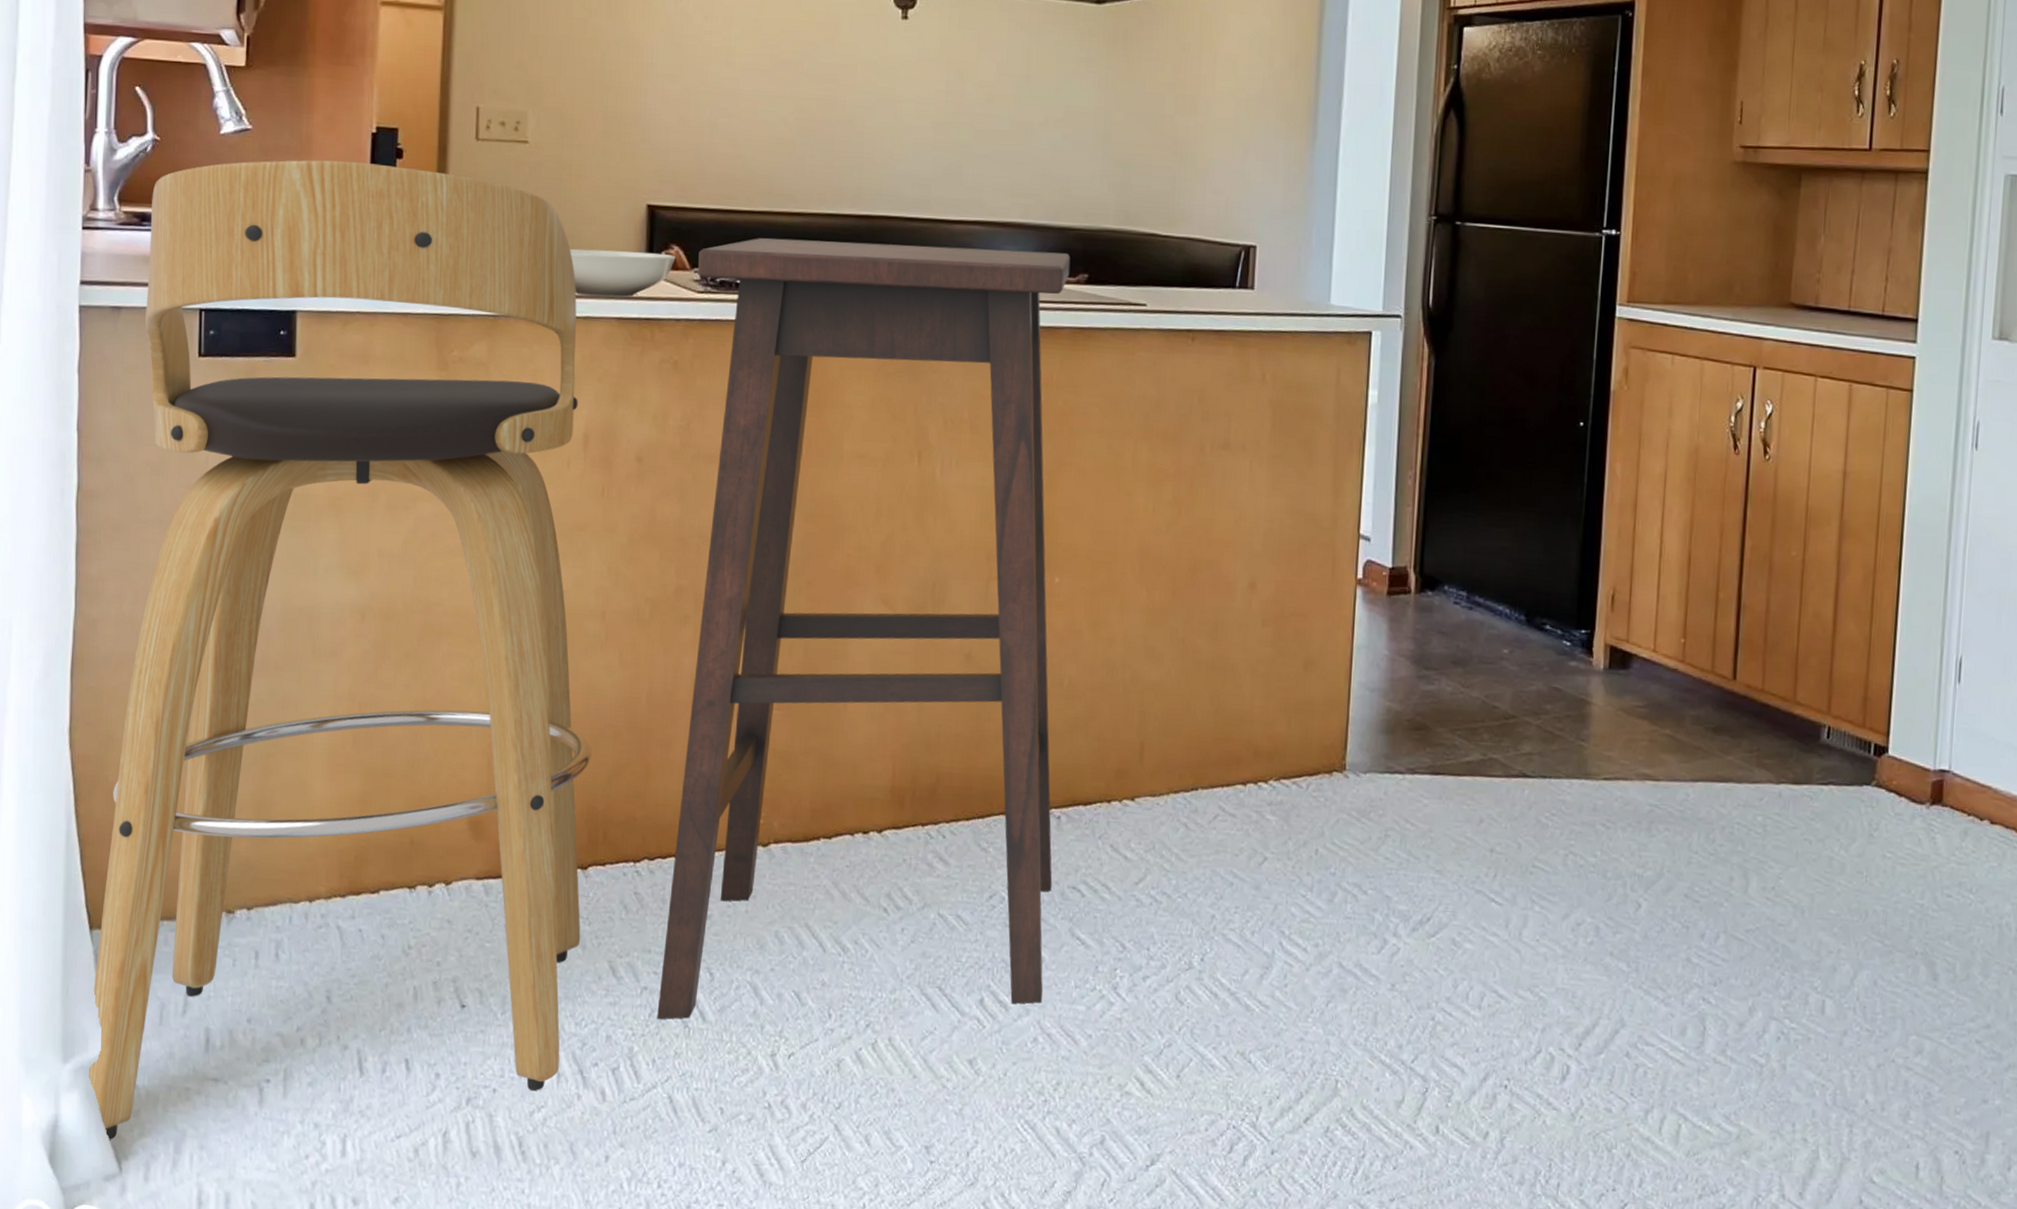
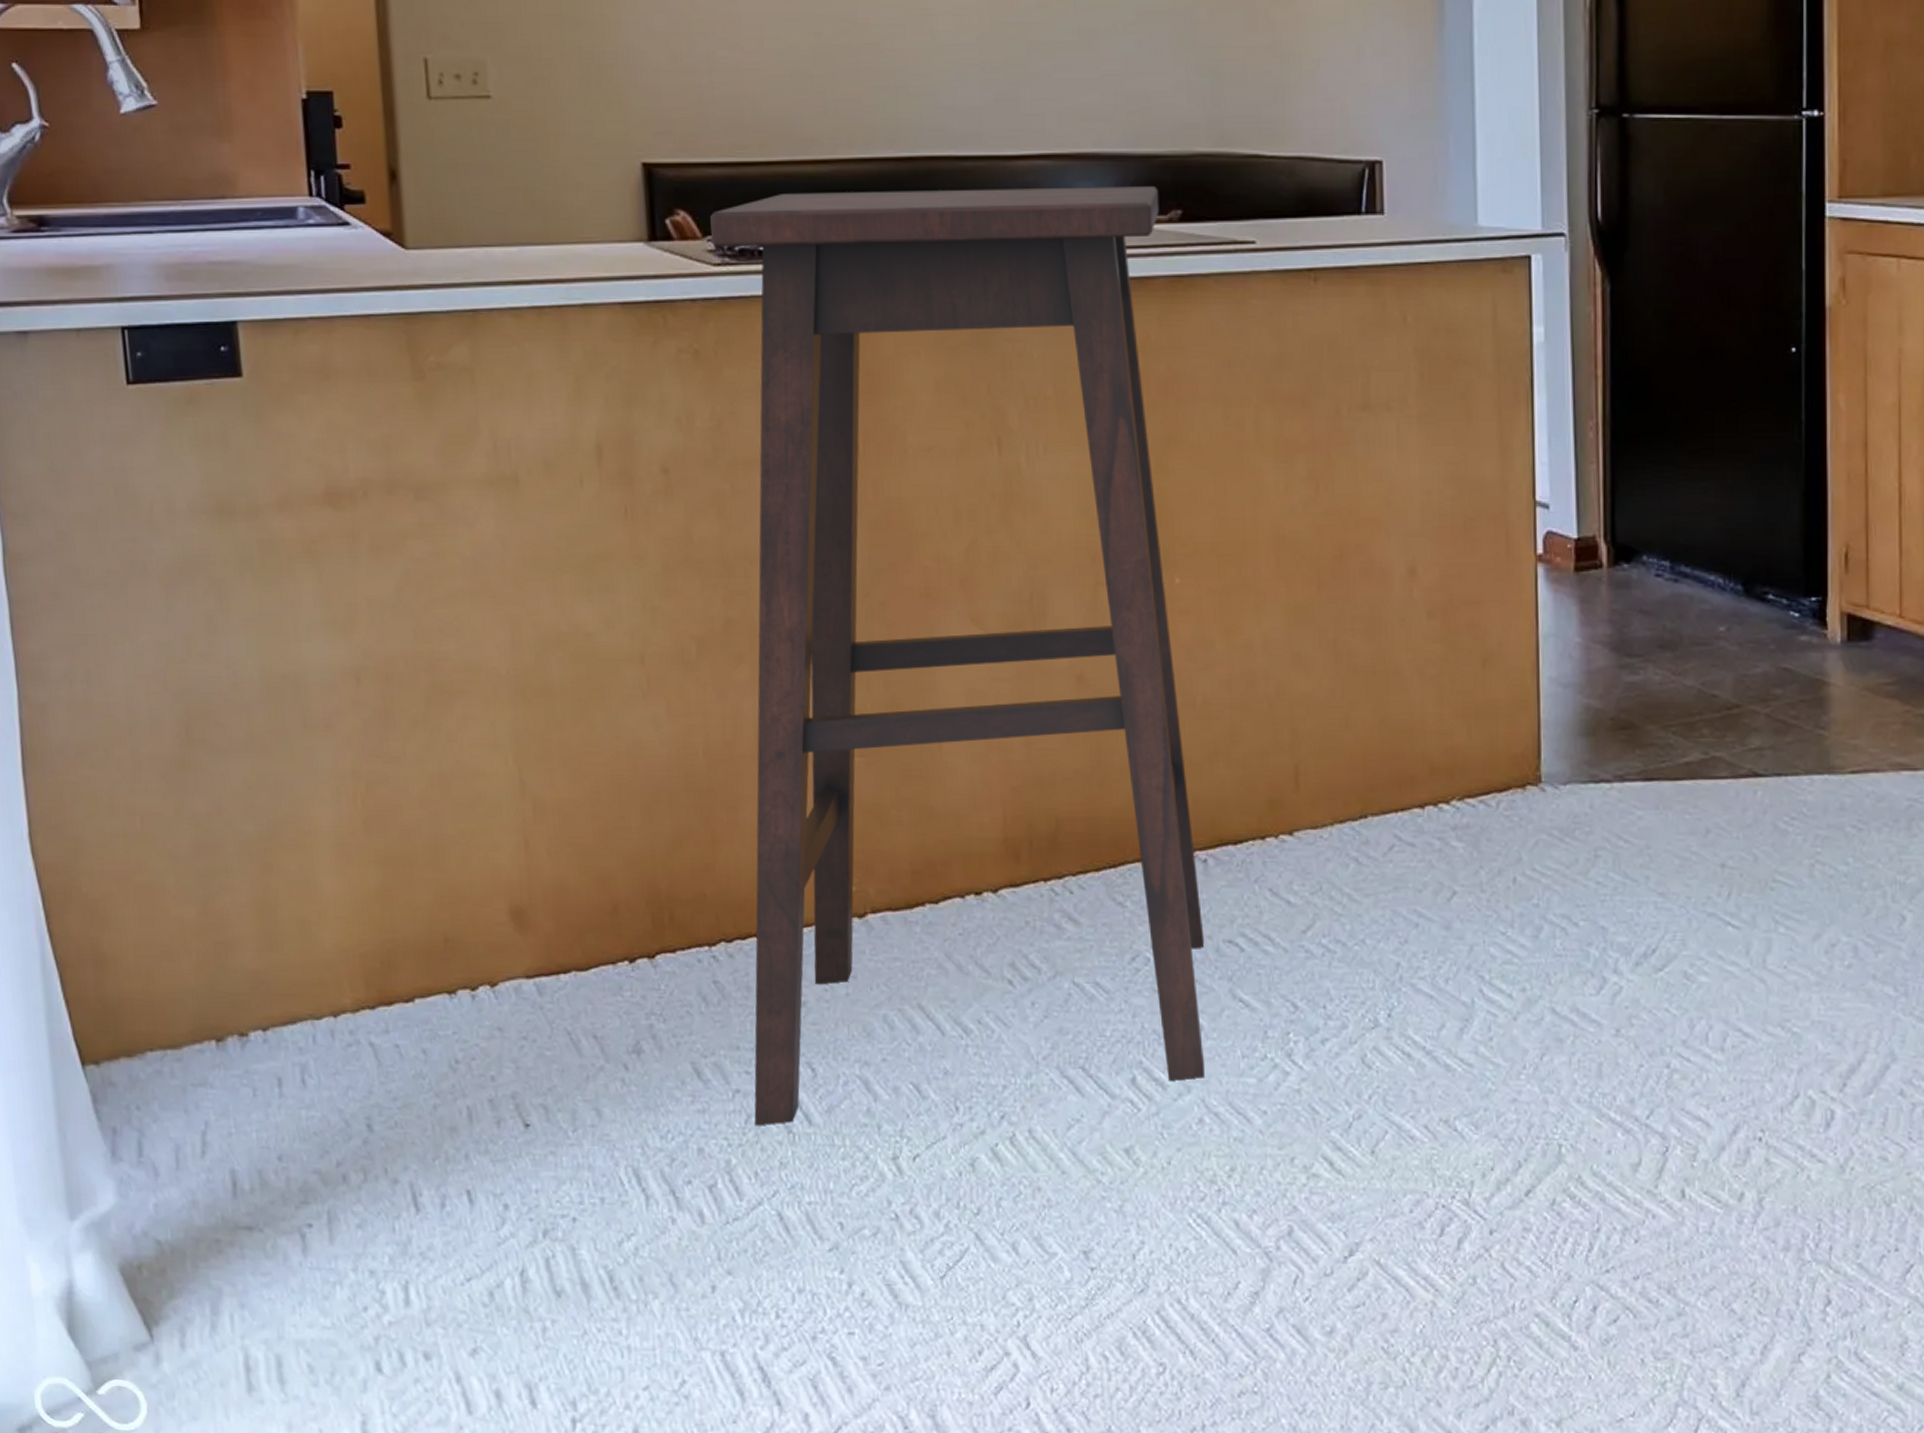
bar stool: present [89,159,593,1141] -> none [47,135,656,1305]
bowl: present [569,248,676,298] -> none [554,220,683,278]

